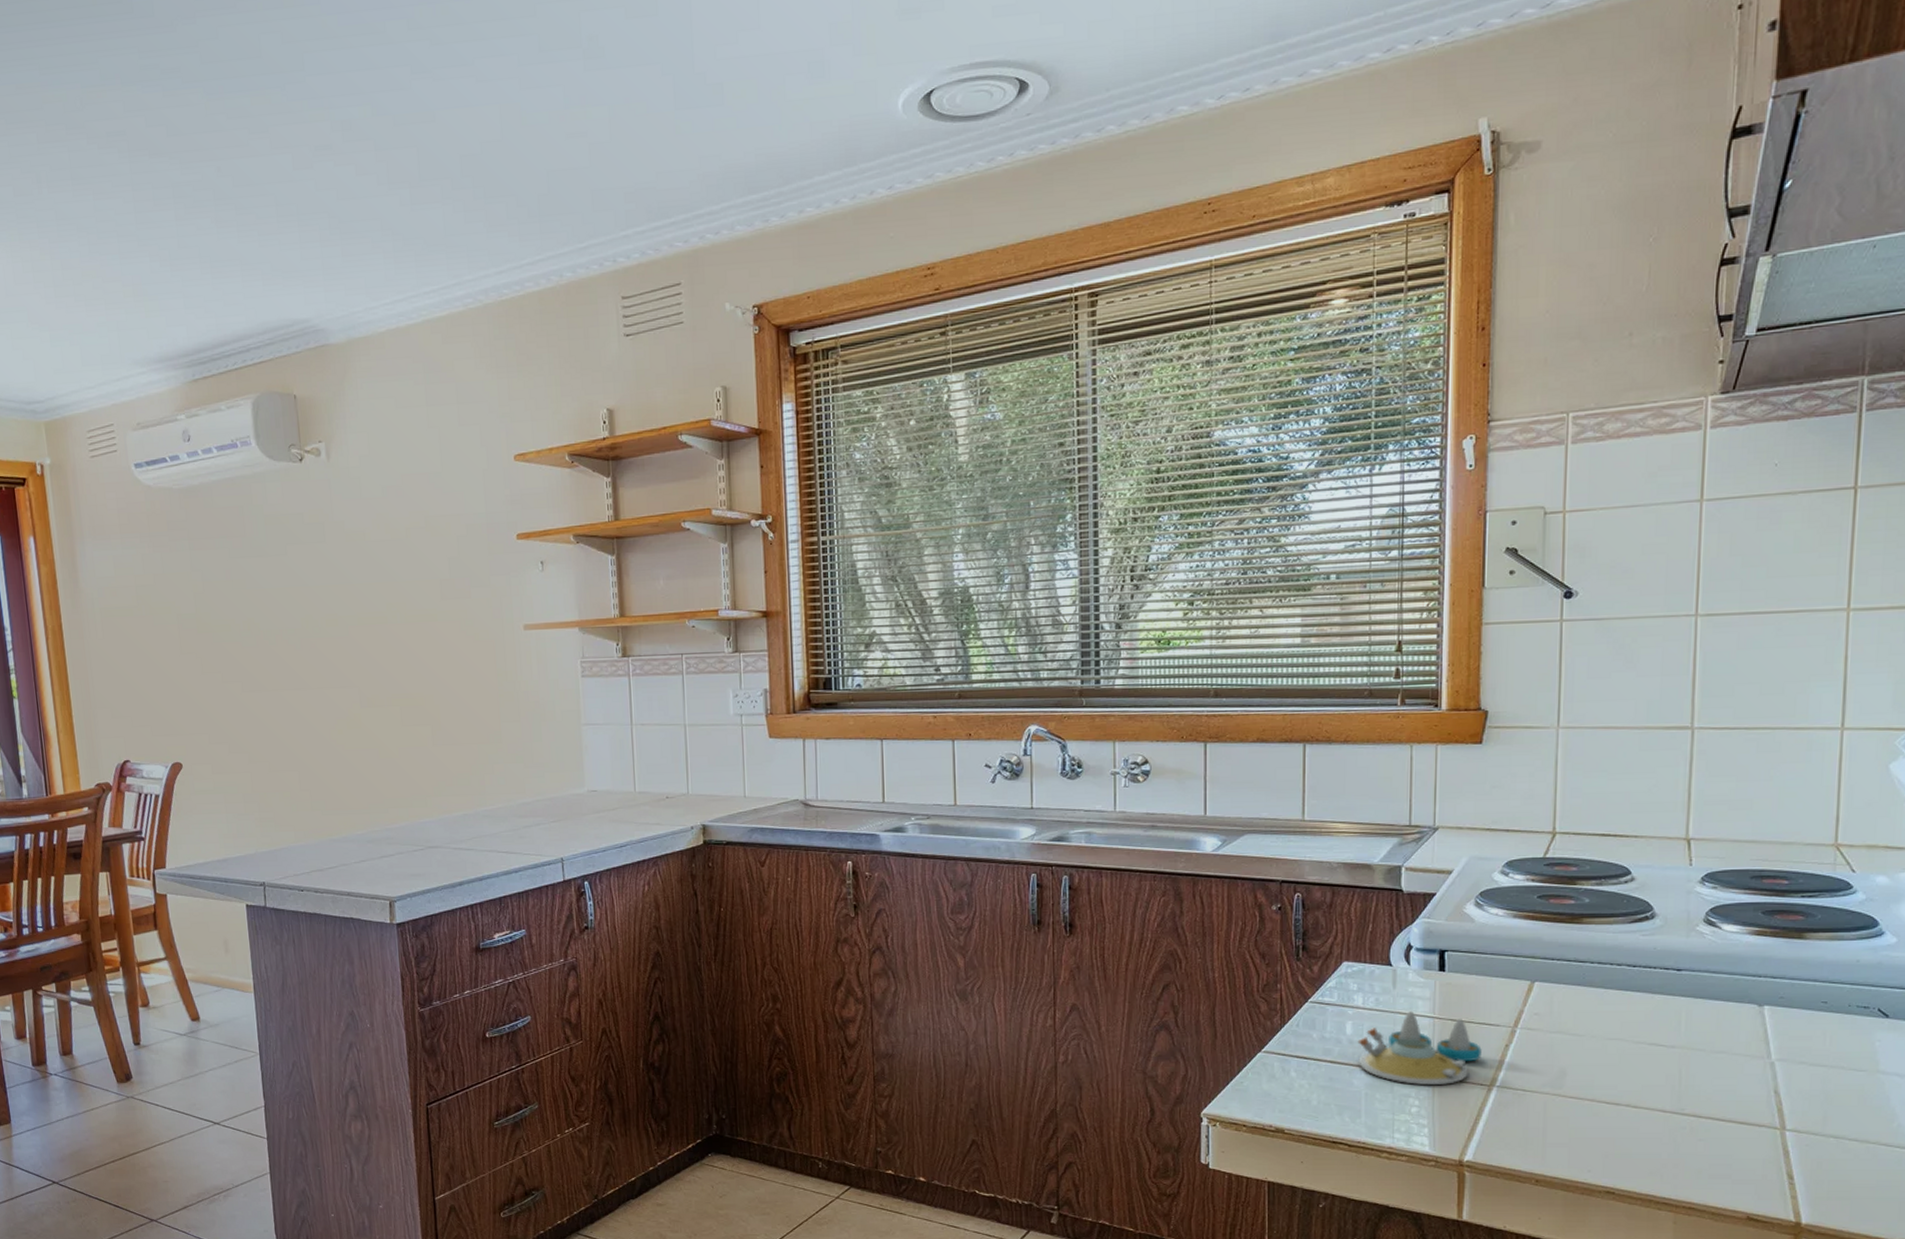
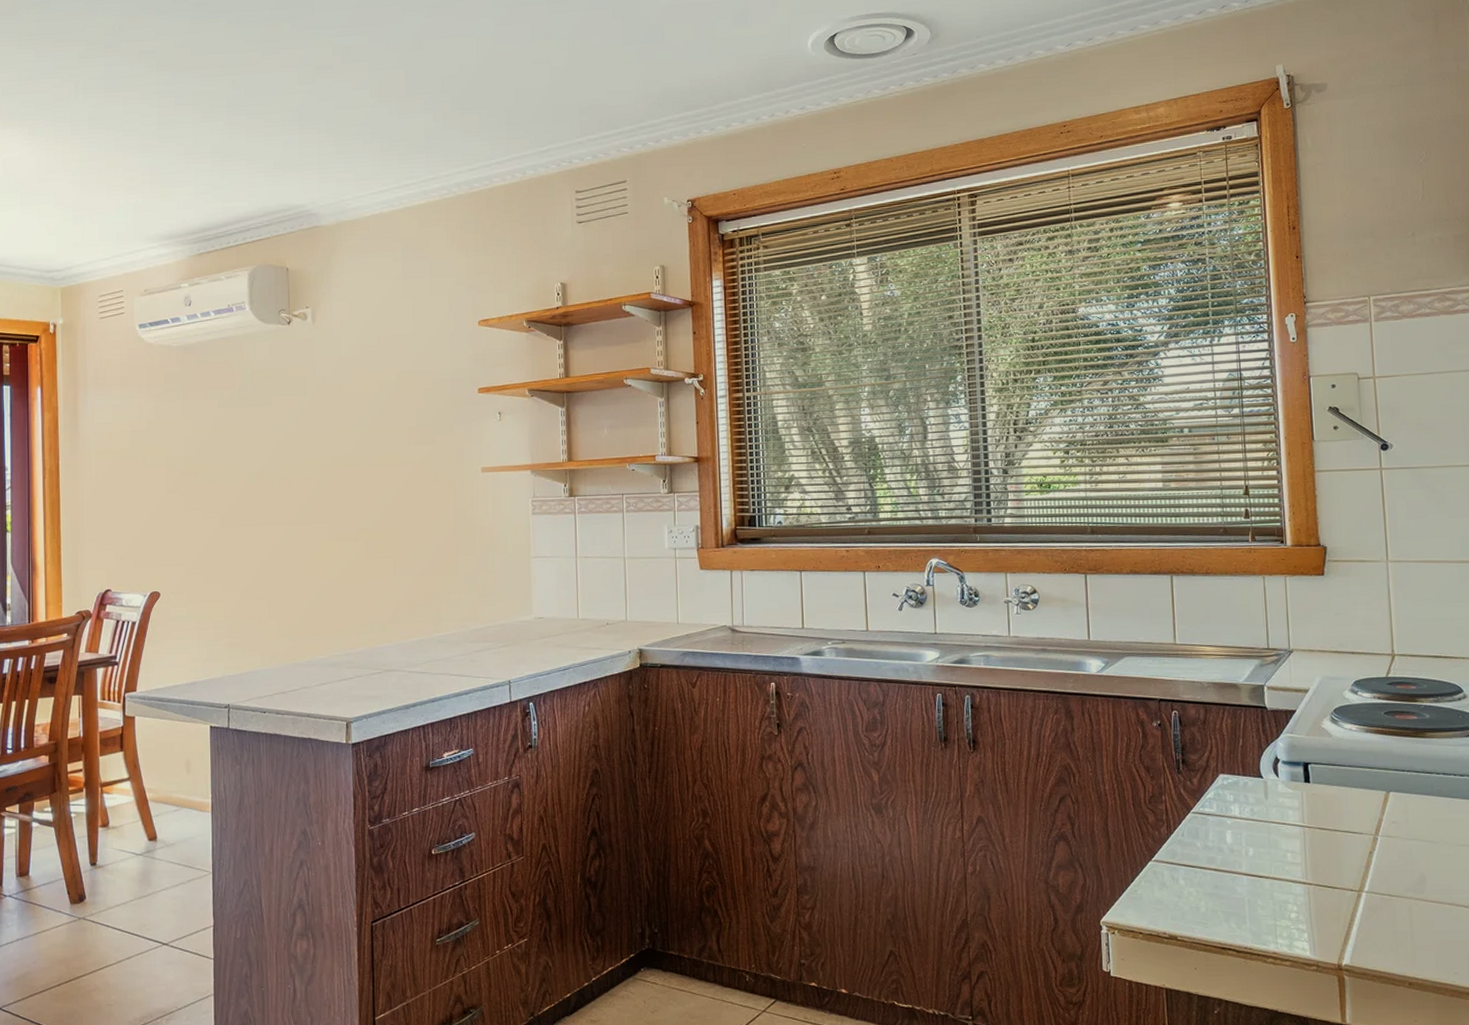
salt and pepper shaker set: present [1357,1010,1482,1086] -> none [1237,820,1349,892]

